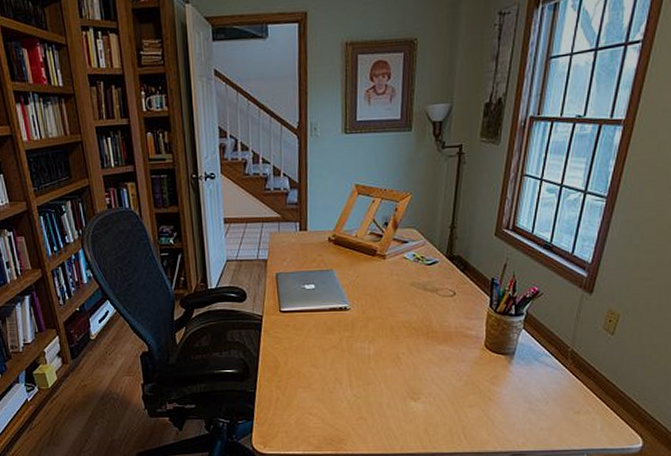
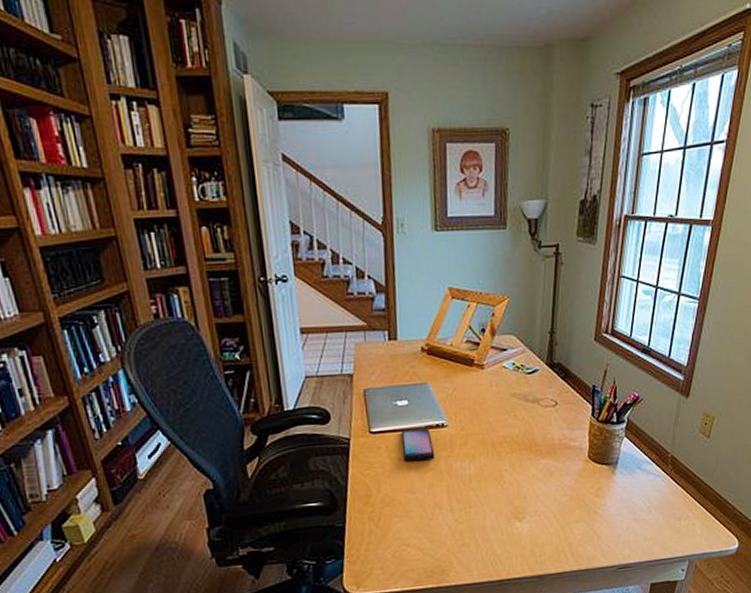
smartphone: none [307,310,337,339] -> present [400,428,435,461]

